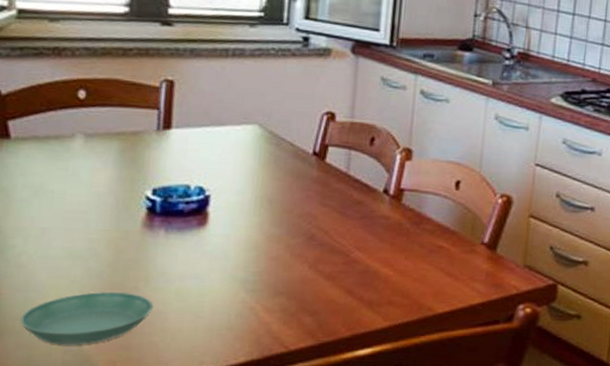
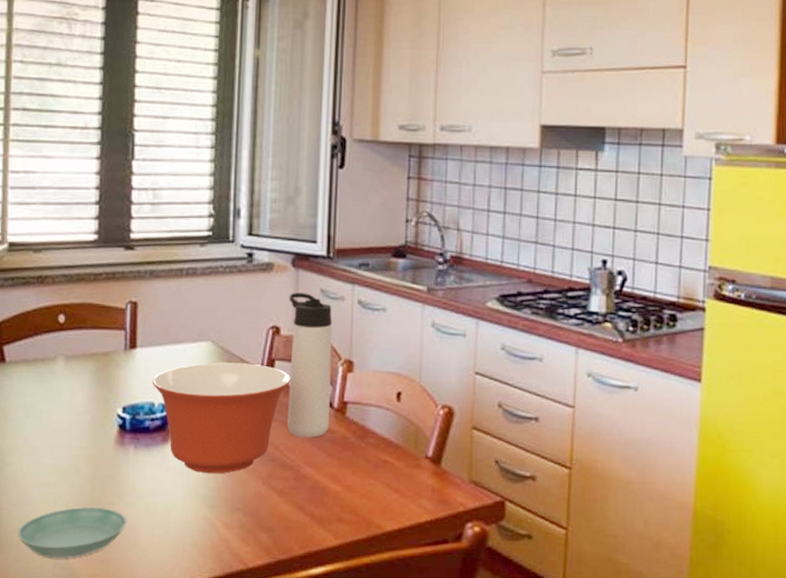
mixing bowl: none [188,146,346,258] -> present [152,362,292,474]
thermos bottle: none [339,79,393,223] -> present [287,293,333,438]

